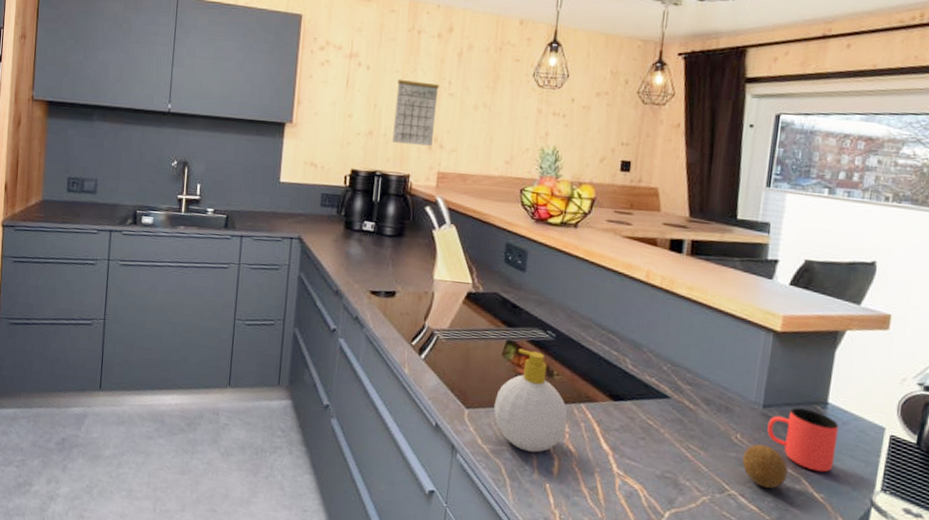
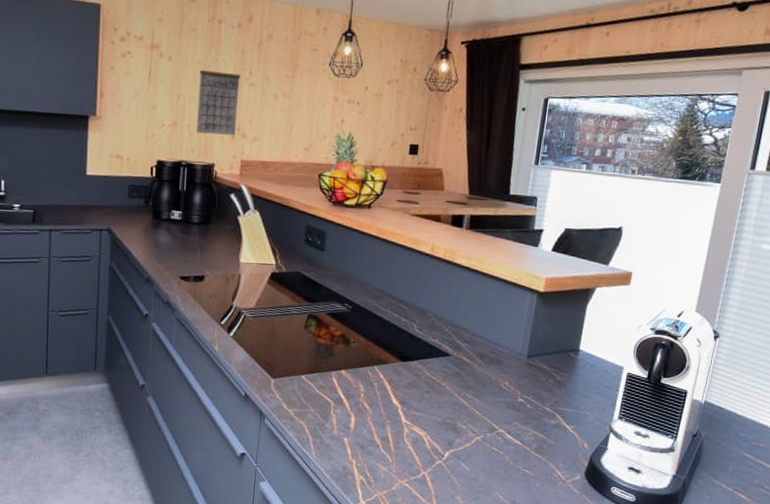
soap bottle: present [493,348,568,453] -> none [297,321,363,412]
fruit: present [742,444,788,488] -> none [509,389,546,425]
cup: present [767,407,839,473] -> none [530,356,588,408]

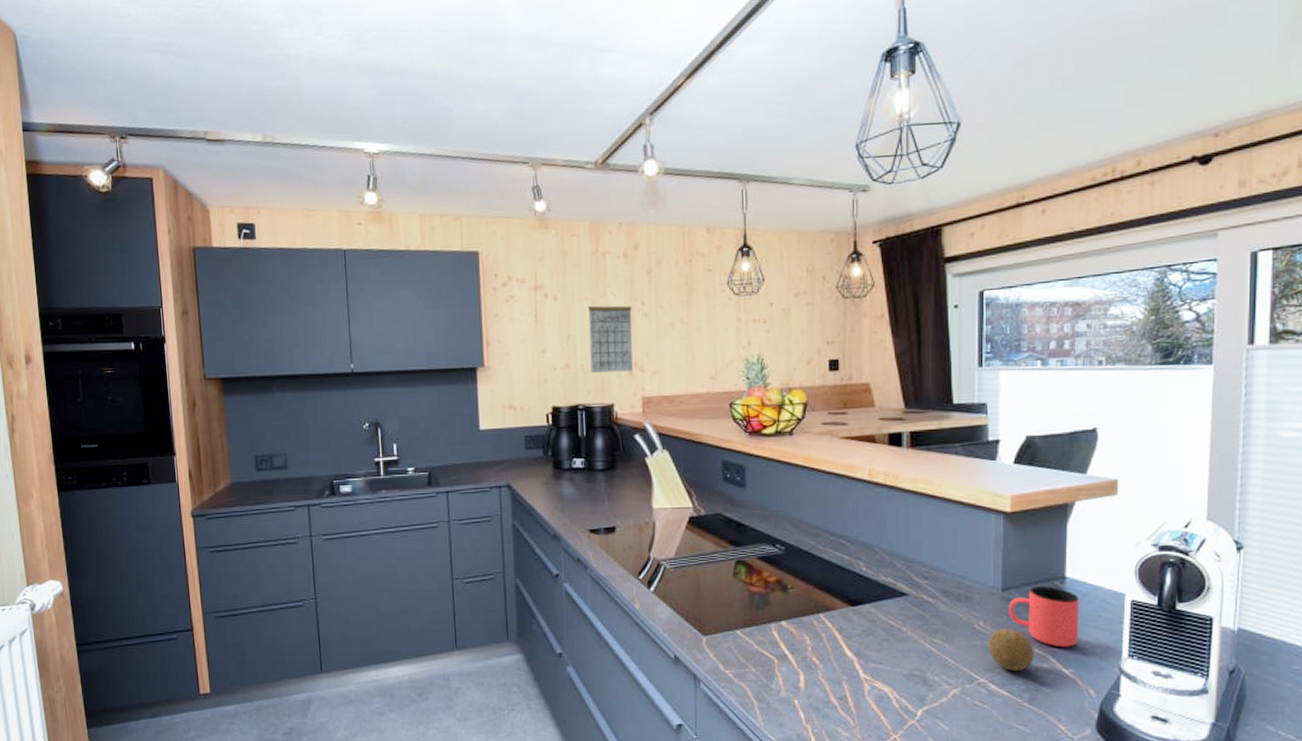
fruit: none [509,389,546,425] -> present [988,629,1034,671]
cup: none [530,356,588,408] -> present [1009,586,1080,647]

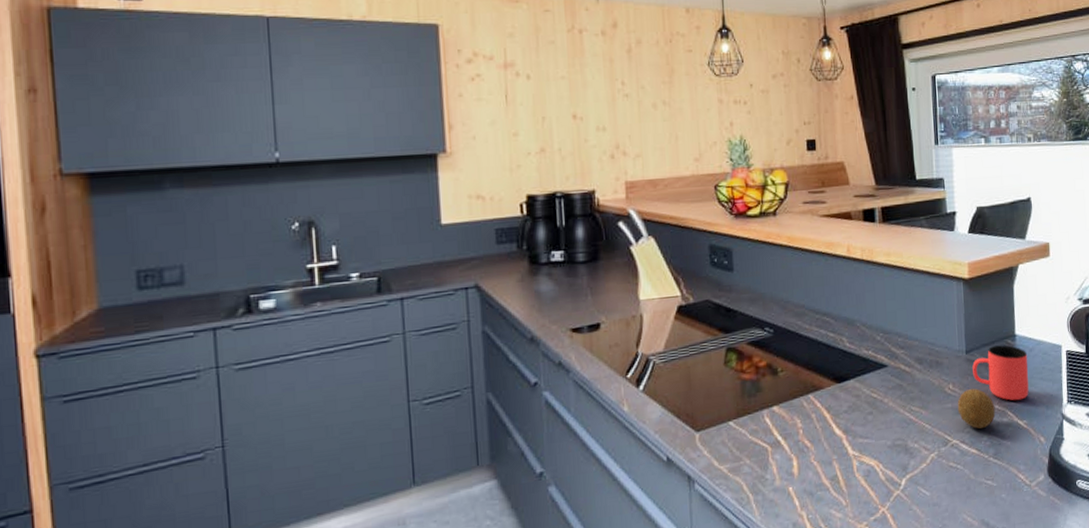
calendar: present [588,293,633,373] -> none [565,72,614,157]

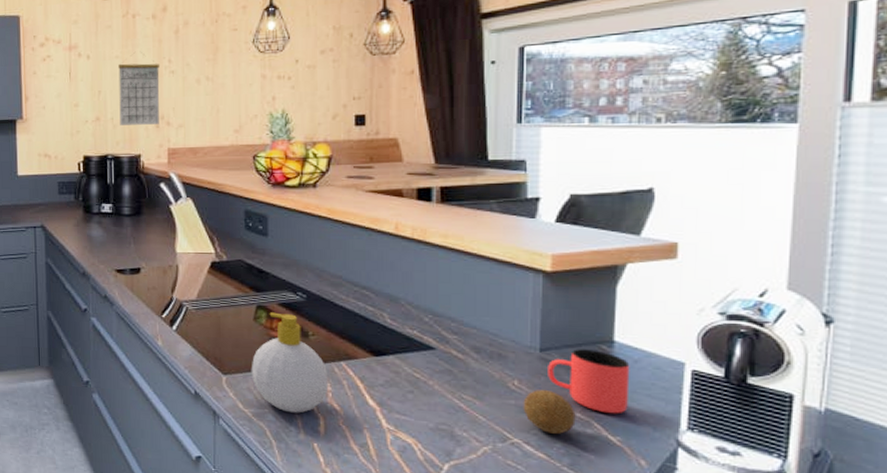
calendar: none [565,72,614,157] -> present [118,52,160,126]
soap bottle: none [724,352,799,460] -> present [251,312,329,413]

